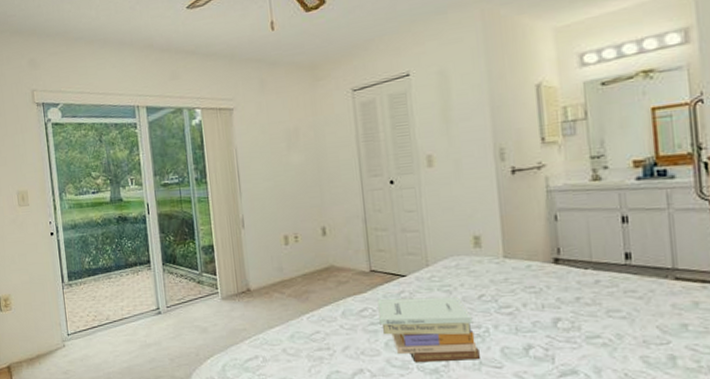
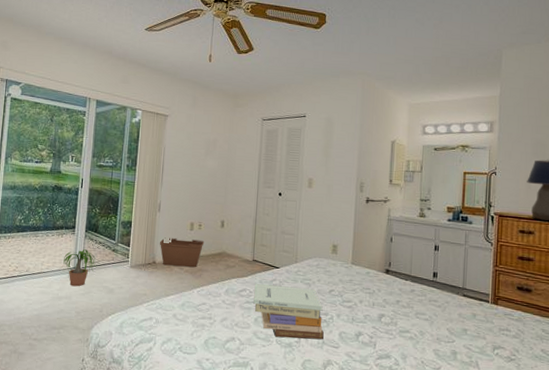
potted plant: none [142,285,183,330] -> present [60,249,97,287]
bicycle basket: none [250,255,305,292] -> present [159,237,205,268]

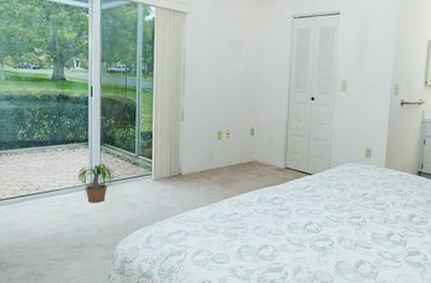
bicycle basket: present [159,237,205,268] -> none [184,148,234,178]
books: present [253,284,324,340] -> none [286,191,357,242]

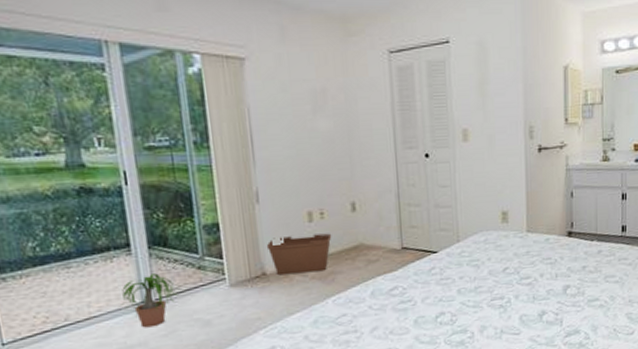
bicycle basket: none [184,148,234,178] -> present [266,233,332,276]

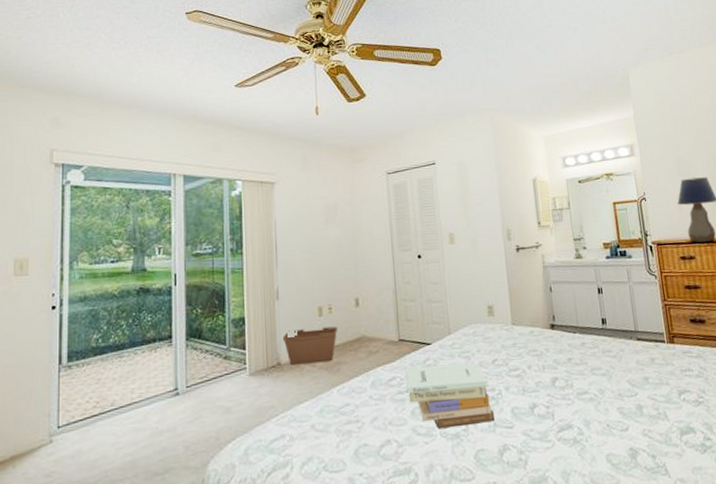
potted plant: present [119,273,178,328] -> none [156,363,206,414]
books: none [408,271,501,337] -> present [405,362,495,429]

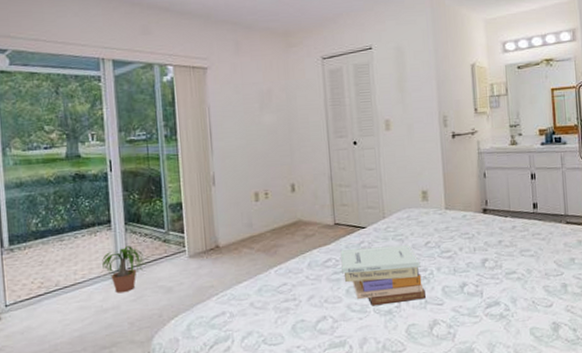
potted plant: none [156,363,206,414] -> present [99,246,147,293]
bicycle basket: present [282,326,338,366] -> none [220,211,275,248]

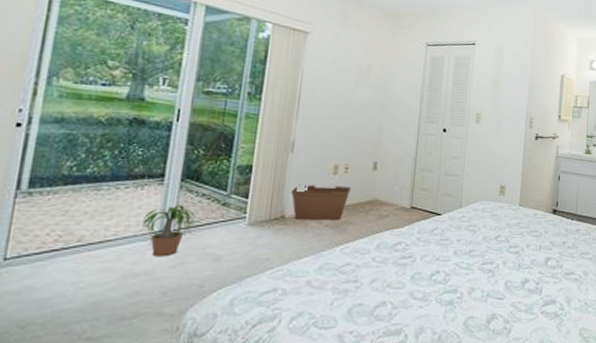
bicycle basket: none [220,211,275,248] -> present [290,185,352,221]
books: present [340,245,426,306] -> none [410,235,489,295]

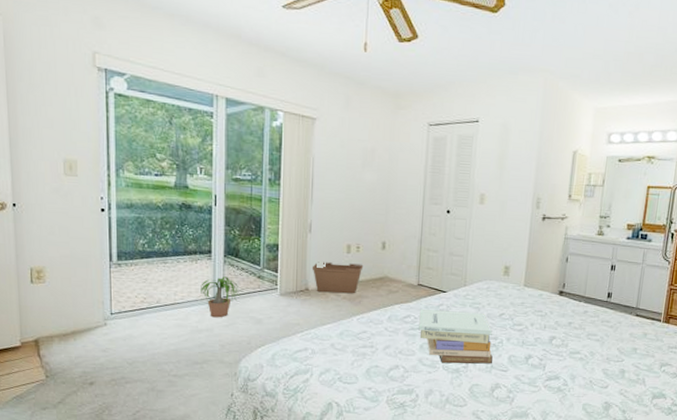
books: none [410,235,489,295] -> present [419,309,493,364]

